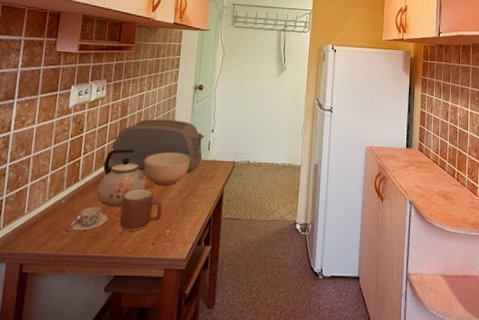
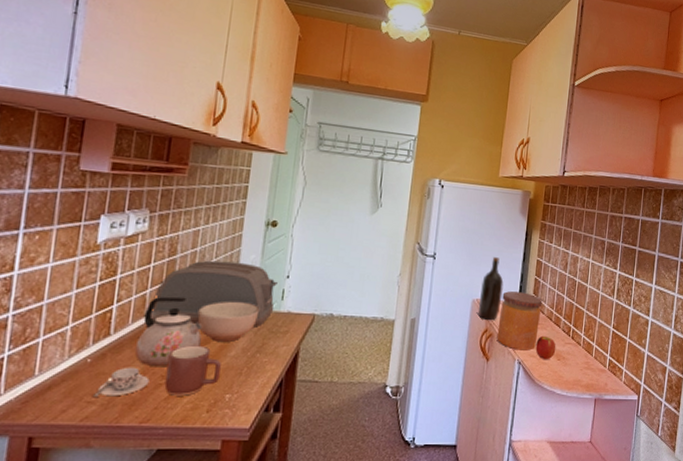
wine bottle: none [371,109,392,164] -> present [478,257,504,320]
jar: none [389,139,428,192] -> present [497,291,543,351]
fruit: none [424,178,443,200] -> present [535,335,556,360]

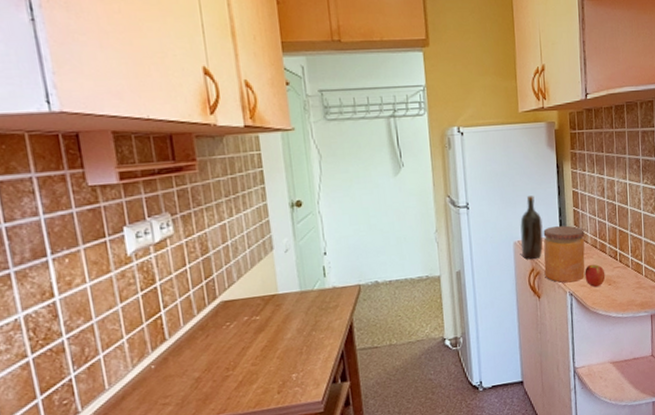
teacup: present [92,367,150,397] -> none [165,365,216,399]
kettle: present [134,296,203,366] -> none [193,291,256,362]
toaster: present [149,260,278,326] -> none [198,247,319,319]
mug: present [164,345,221,396] -> none [227,333,282,385]
bowl: present [197,301,260,343] -> none [244,285,305,328]

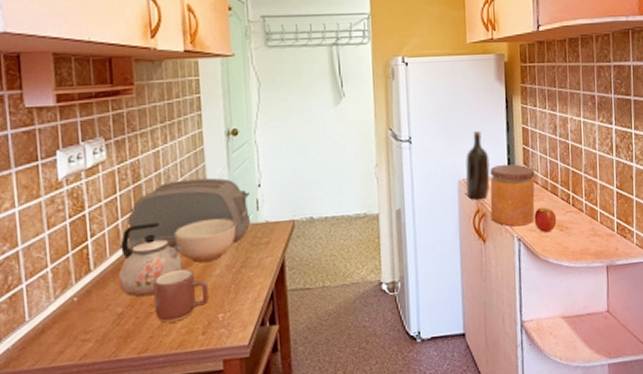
kettle: none [193,291,256,362] -> present [118,222,183,297]
toaster: none [198,247,319,319] -> present [126,177,251,250]
mug: none [227,333,282,385] -> present [153,268,209,323]
bowl: none [244,285,305,328] -> present [174,217,237,263]

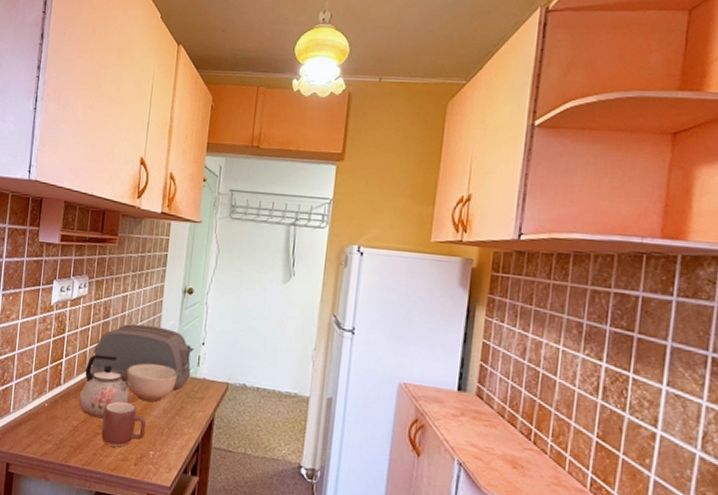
wine bottle: present [465,131,490,199] -> none [405,336,438,409]
jar: present [490,164,535,227] -> none [430,377,491,451]
fruit: present [534,207,557,233] -> none [481,435,511,466]

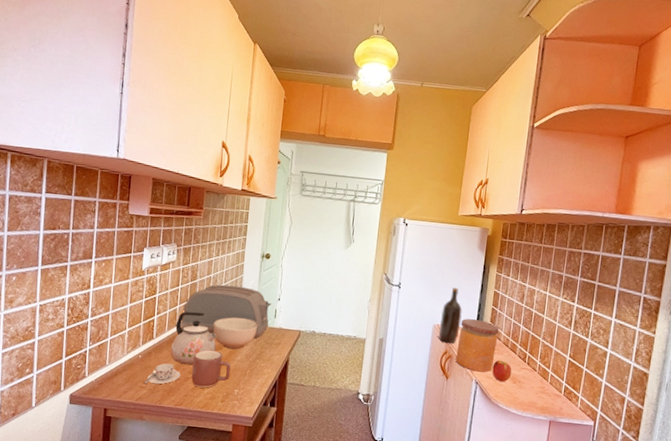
teacup: none [48,414,90,439] -> present [143,363,181,384]
wine bottle: none [405,336,438,409] -> present [438,288,462,343]
jar: none [430,377,491,451] -> present [455,318,499,373]
fruit: none [481,435,511,466] -> present [492,360,512,382]

